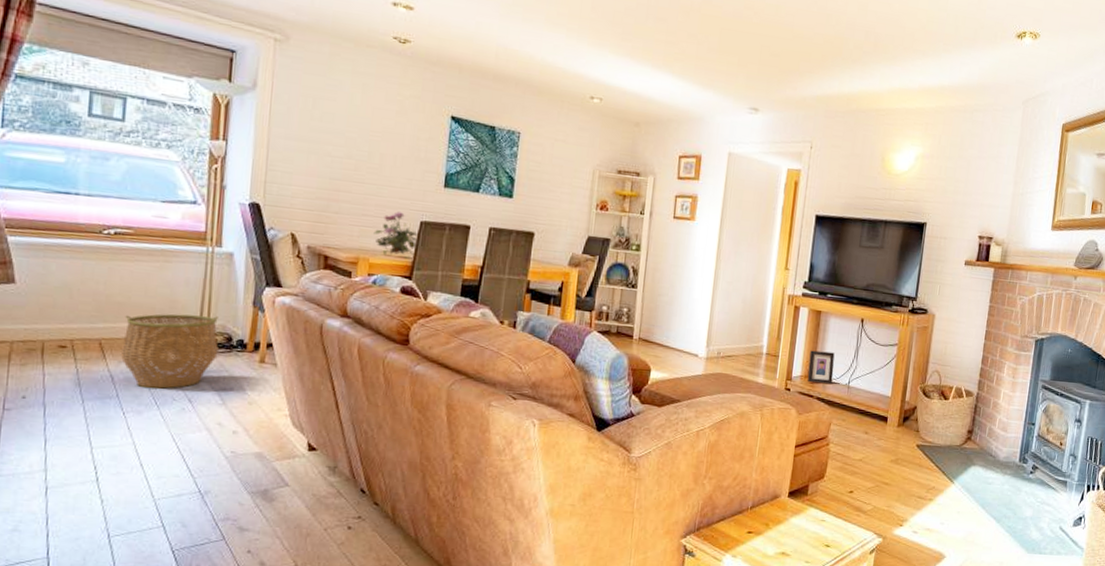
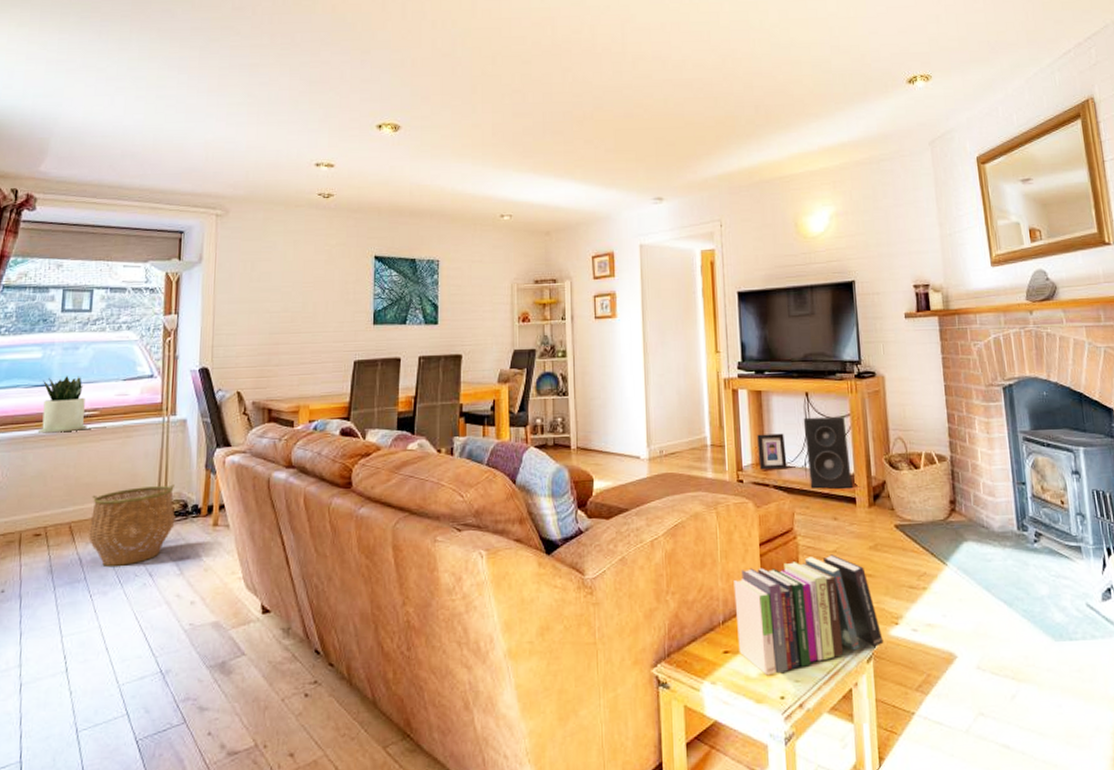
planter: none [61,186,120,248] -> present [37,376,87,433]
flower bouquet: present [373,211,418,256] -> none [312,354,352,400]
books: none [761,462,888,556] -> present [734,554,884,676]
speaker: none [850,341,892,408] -> present [803,416,852,489]

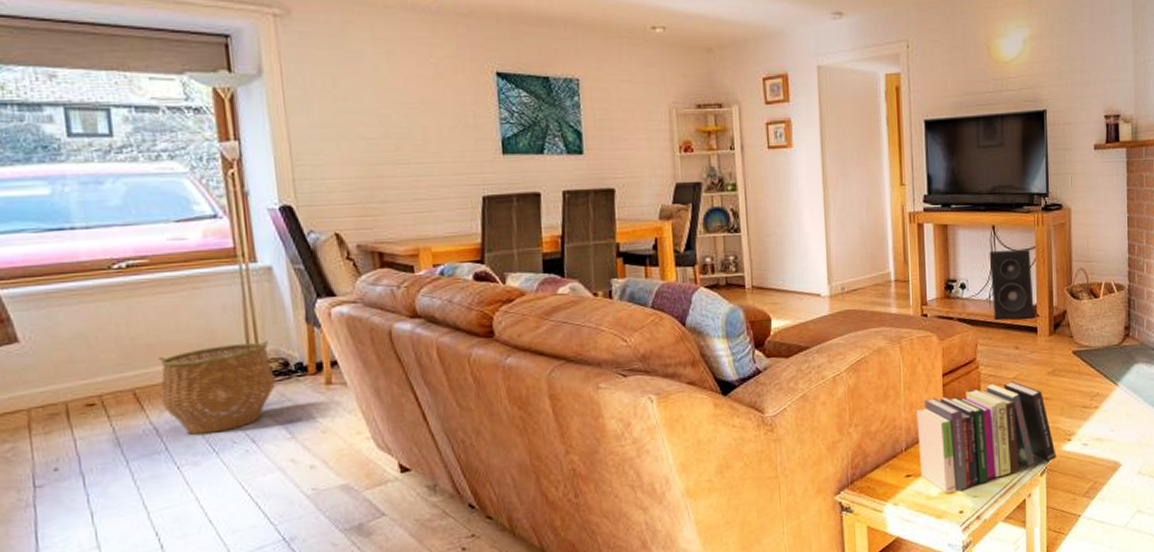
planter: present [37,376,87,433] -> none [59,217,135,288]
picture frame: present [757,433,787,470] -> none [942,267,972,304]

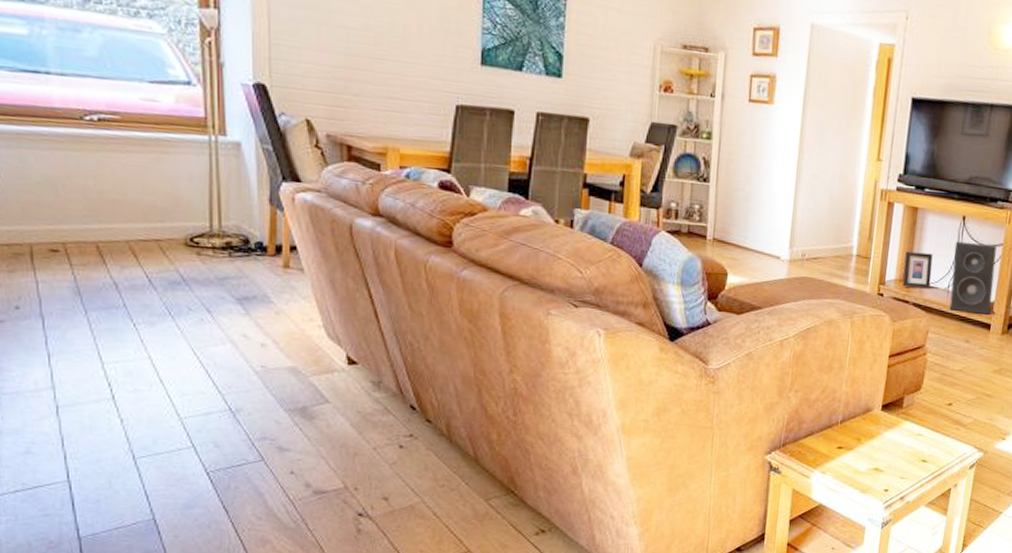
basket: present [158,341,276,435] -> none [122,213,235,298]
books: present [916,381,1057,494] -> none [852,373,989,471]
picture frame: none [942,267,972,304] -> present [902,251,933,289]

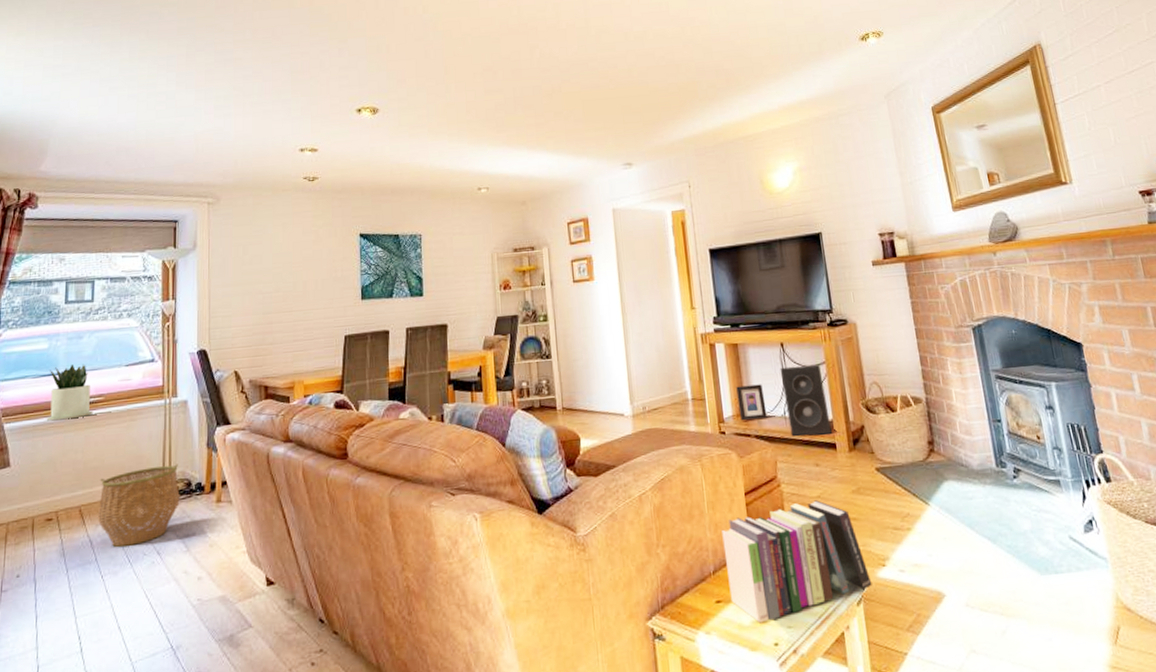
planter: none [34,63,106,137] -> present [46,364,93,421]
basket: none [122,213,235,298] -> present [97,464,180,548]
books: none [852,373,989,471] -> present [722,500,872,623]

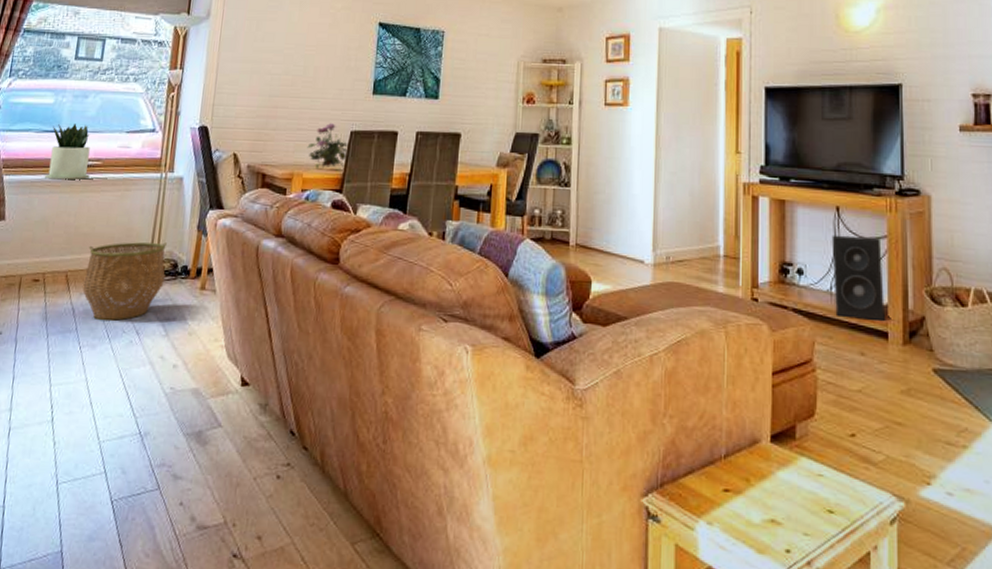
flower bouquet: none [305,330,344,375] -> present [307,122,348,170]
books: present [722,500,872,623] -> none [740,394,911,524]
picture frame: present [736,384,767,421] -> none [777,249,810,292]

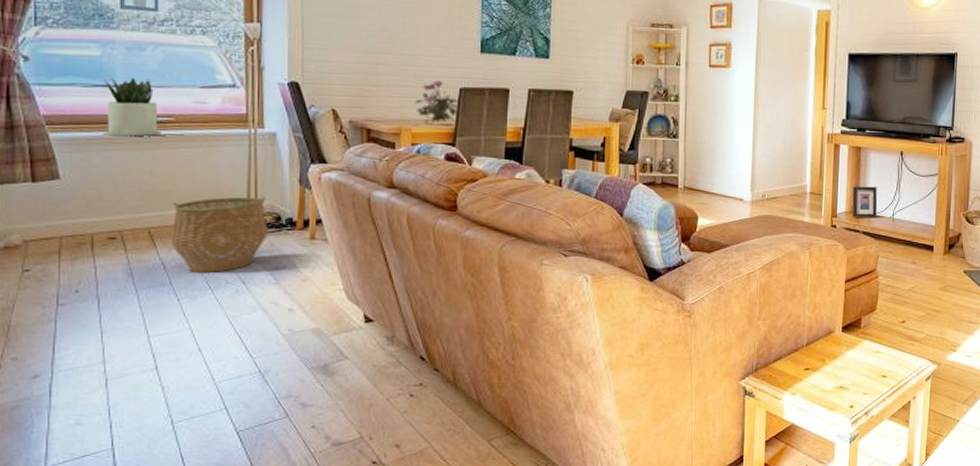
picture frame: none [777,249,810,292] -> present [852,186,878,218]
speaker: present [831,235,885,321] -> none [895,174,933,237]

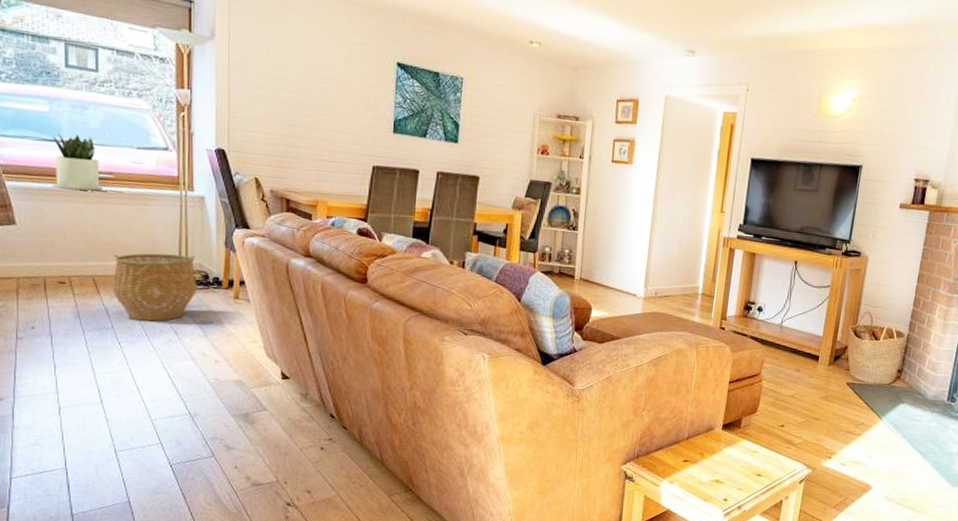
flower bouquet: present [414,79,458,125] -> none [330,156,371,199]
picture frame: present [852,186,878,218] -> none [741,291,769,324]

